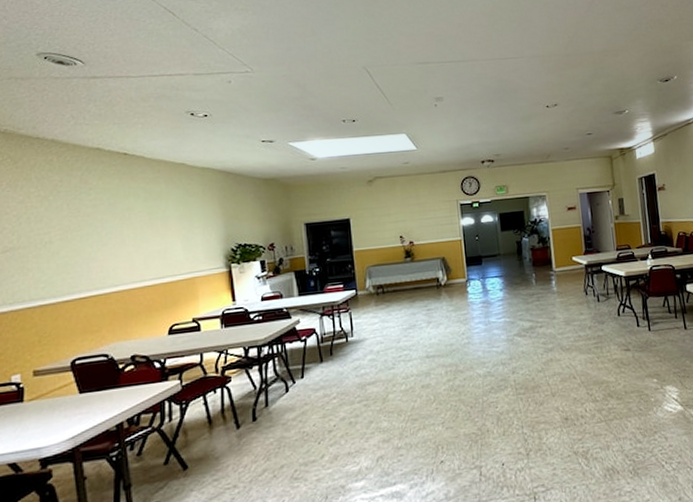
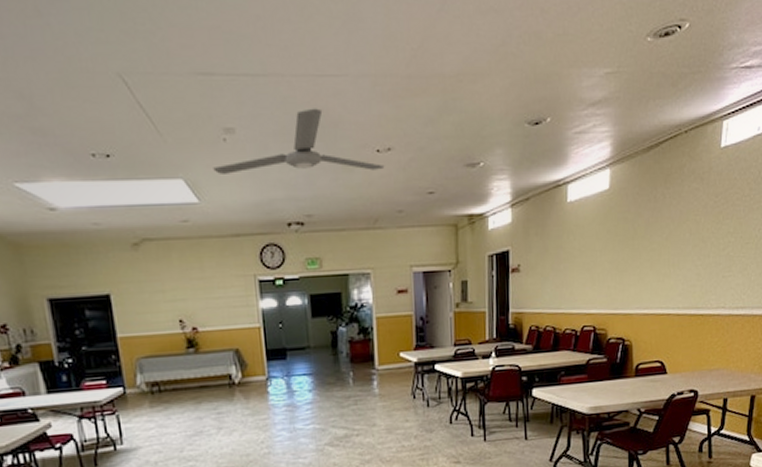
ceiling fan: none [427,80,553,129] -> present [213,108,385,174]

